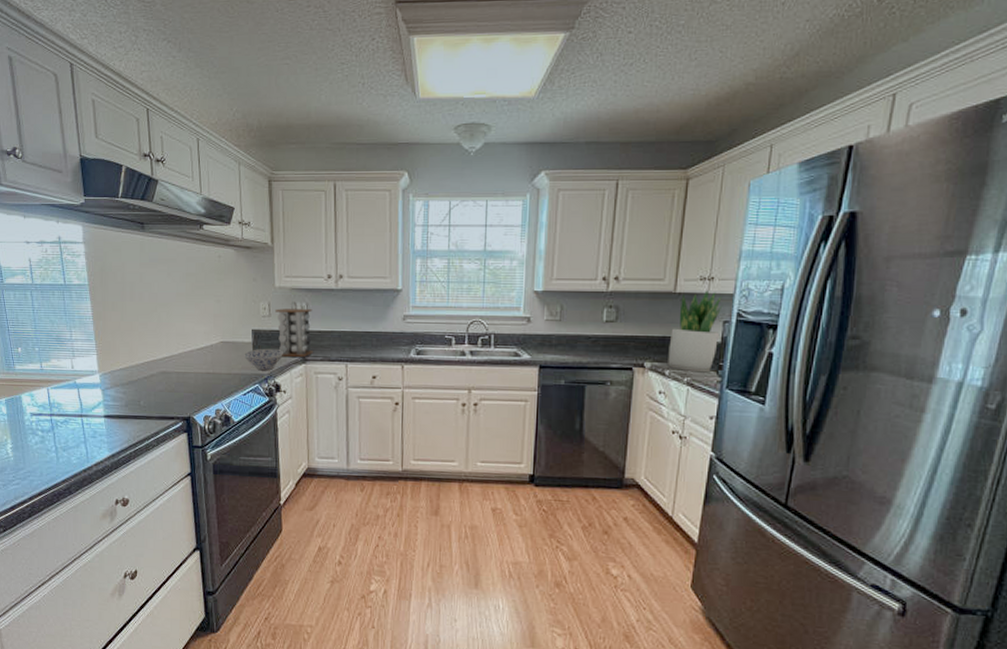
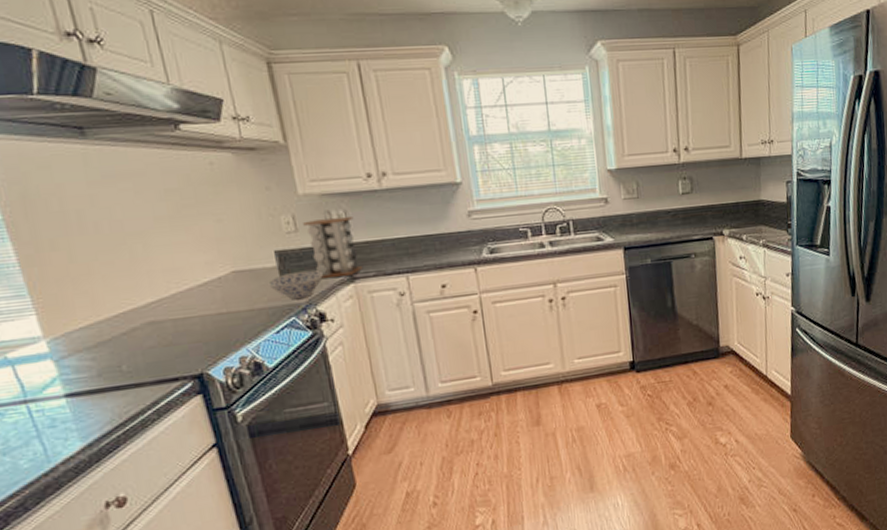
planter: present [668,290,723,373] -> none [742,153,785,234]

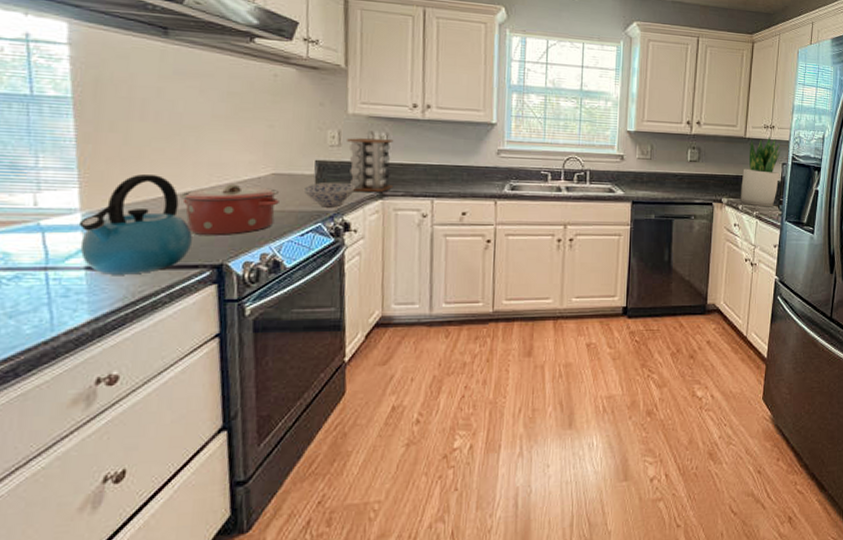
kettle: none [45,290,167,400] -> present [78,174,192,275]
casserole: none [141,287,247,347] -> present [179,184,280,237]
planter: none [742,153,785,234] -> present [741,137,782,207]

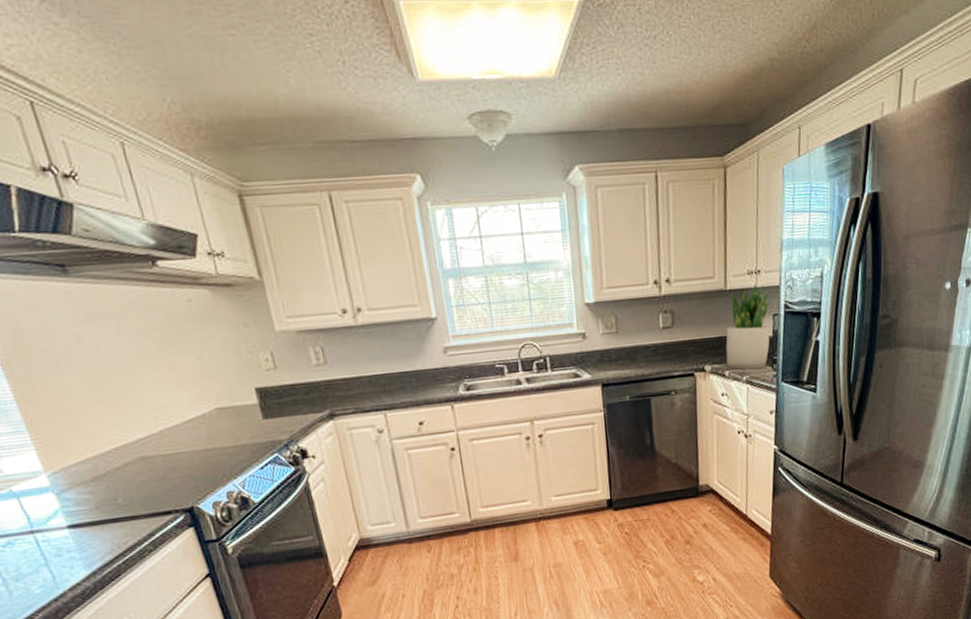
kettle: present [78,174,192,275] -> none [46,426,159,531]
casserole: present [179,184,280,237] -> none [132,424,231,482]
bowl: present [303,181,357,208] -> none [250,406,304,437]
spice rack: present [347,130,394,193] -> none [282,346,342,416]

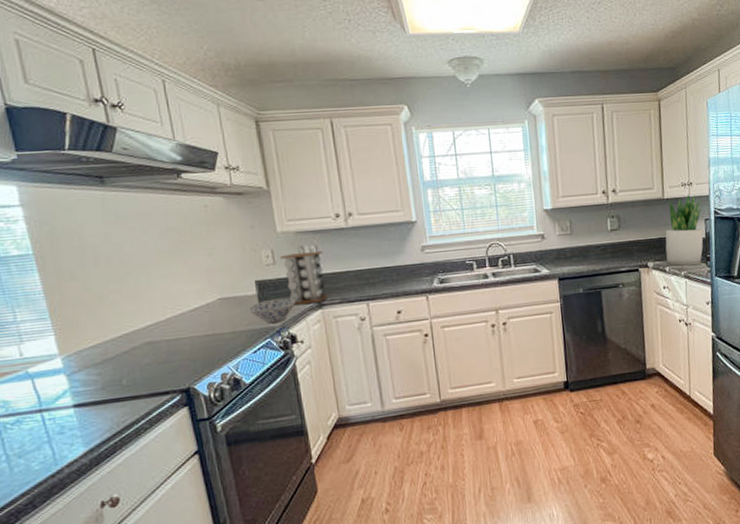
bowl: none [250,406,304,437] -> present [248,297,296,324]
spice rack: none [282,346,342,416] -> present [280,245,330,306]

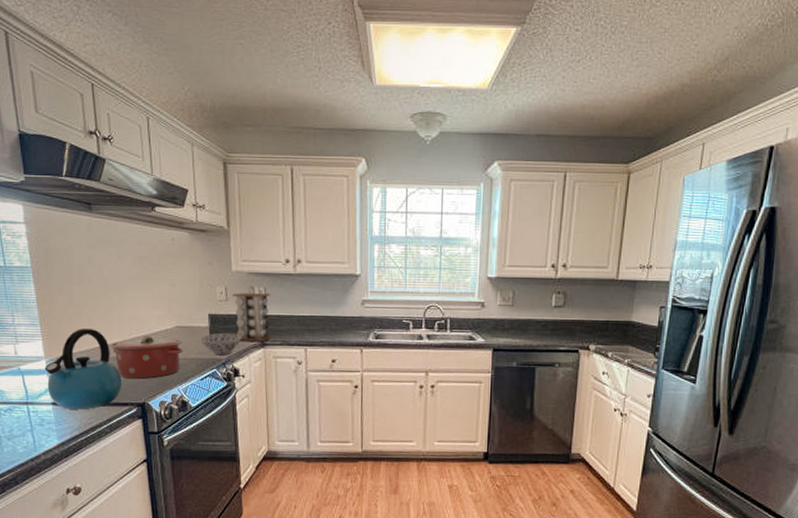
kettle: none [60,314,160,410] -> present [44,329,121,410]
casserole: none [141,312,230,365] -> present [110,336,183,380]
planter: present [665,194,704,266] -> none [610,278,660,354]

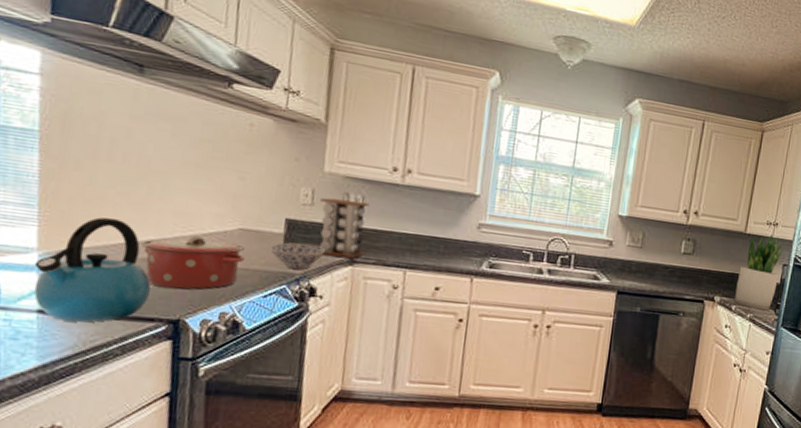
planter: none [610,278,660,354] -> present [734,234,784,311]

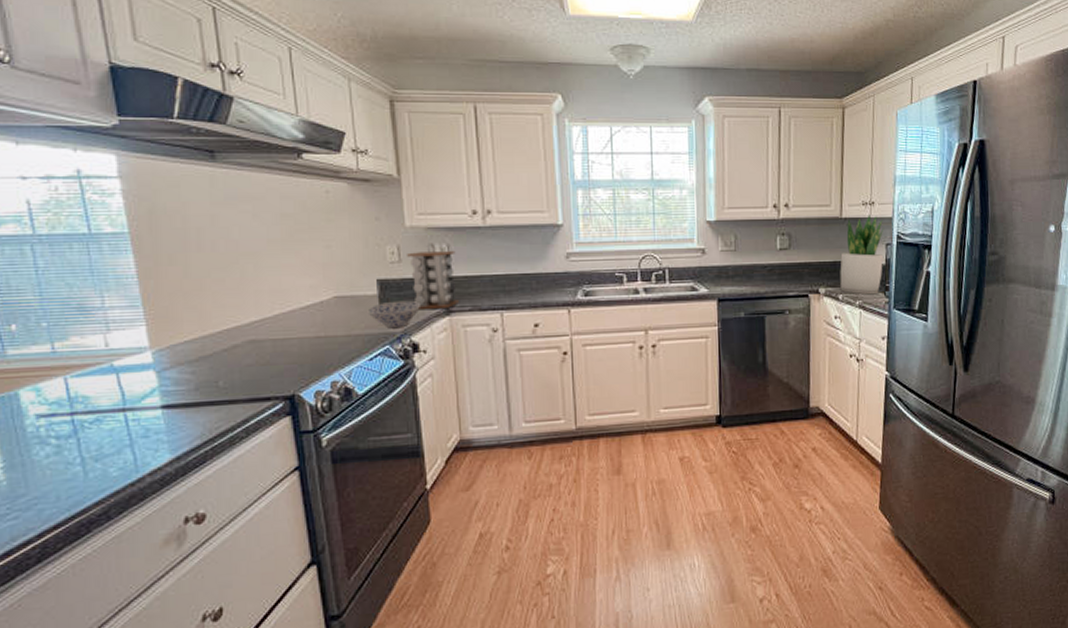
kettle: present [33,217,151,323] -> none [150,307,261,413]
casserole: present [140,235,246,291] -> none [244,310,344,367]

